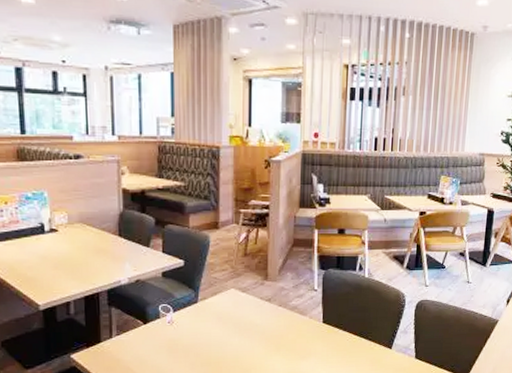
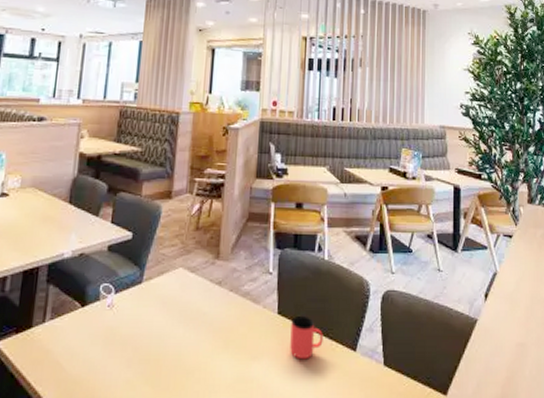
cup: none [334,323,363,357] -> present [290,315,323,360]

